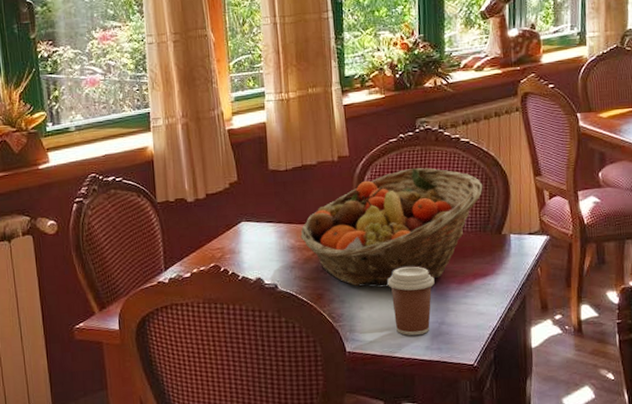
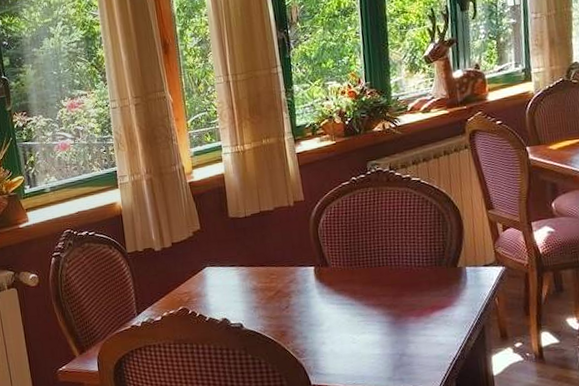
fruit basket: present [300,167,483,288] -> none [262,207,436,324]
coffee cup: present [387,266,435,336] -> none [347,301,394,368]

